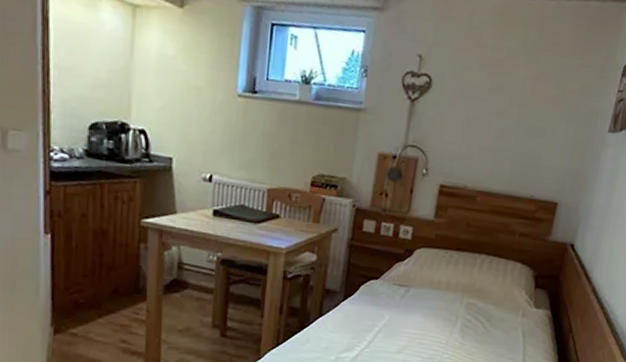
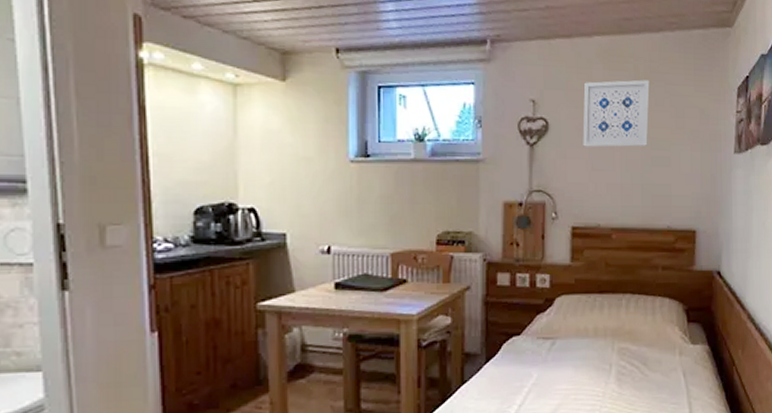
wall art: none [462,43,537,115] -> present [582,79,650,148]

